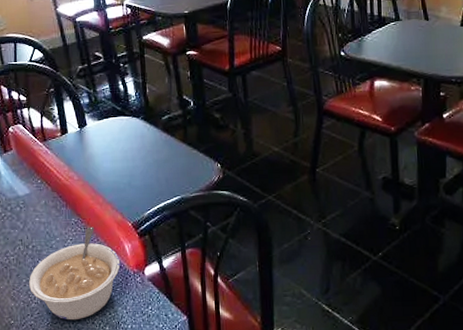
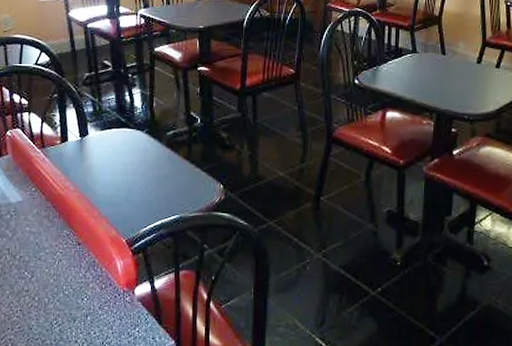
legume: present [28,227,121,320] -> none [11,240,111,338]

